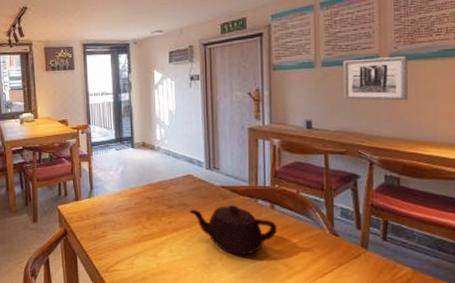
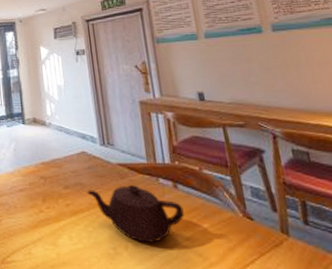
wall art: present [342,55,407,101] -> none [225,25,300,70]

